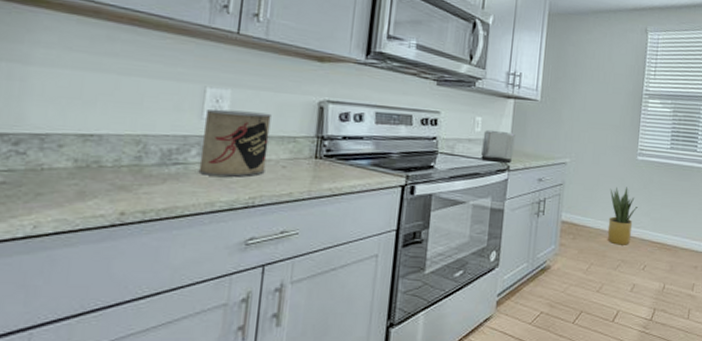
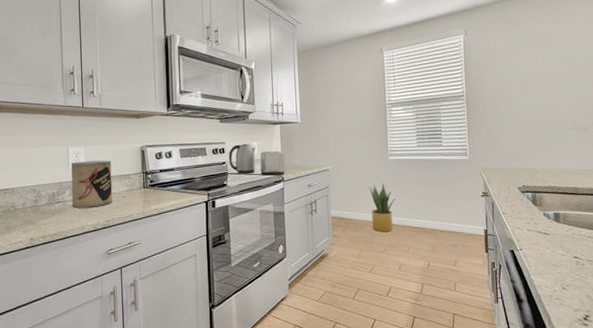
kettle: none [441,116,479,156] -> present [228,143,255,174]

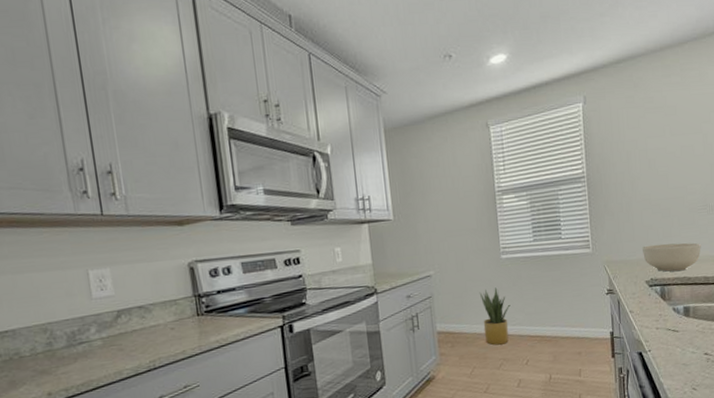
tin can: present [70,160,113,208] -> none [93,283,157,349]
kettle: present [228,143,255,174] -> none [305,249,341,288]
toaster: present [260,150,286,176] -> none [345,256,378,289]
bowl: none [514,156,571,181] -> present [641,242,701,272]

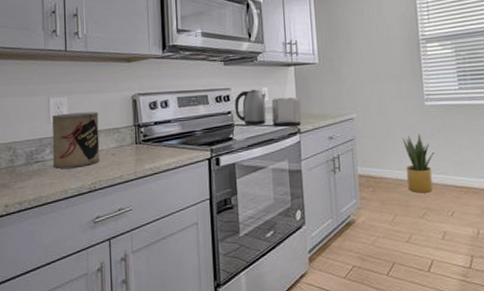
tin can: none [93,283,157,349] -> present [51,111,100,169]
kettle: none [305,249,341,288] -> present [234,89,266,125]
toaster: none [345,256,378,289] -> present [271,97,302,127]

